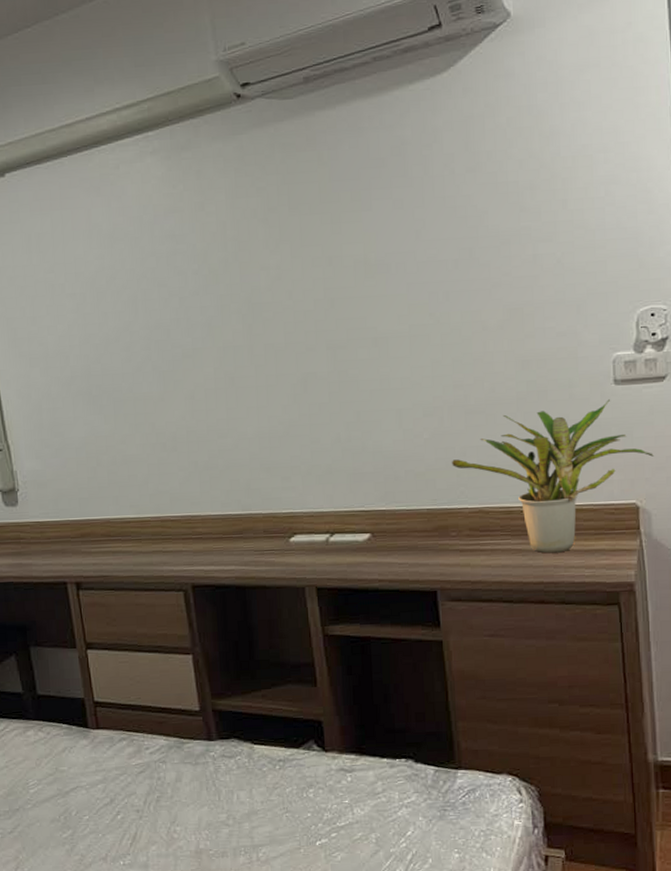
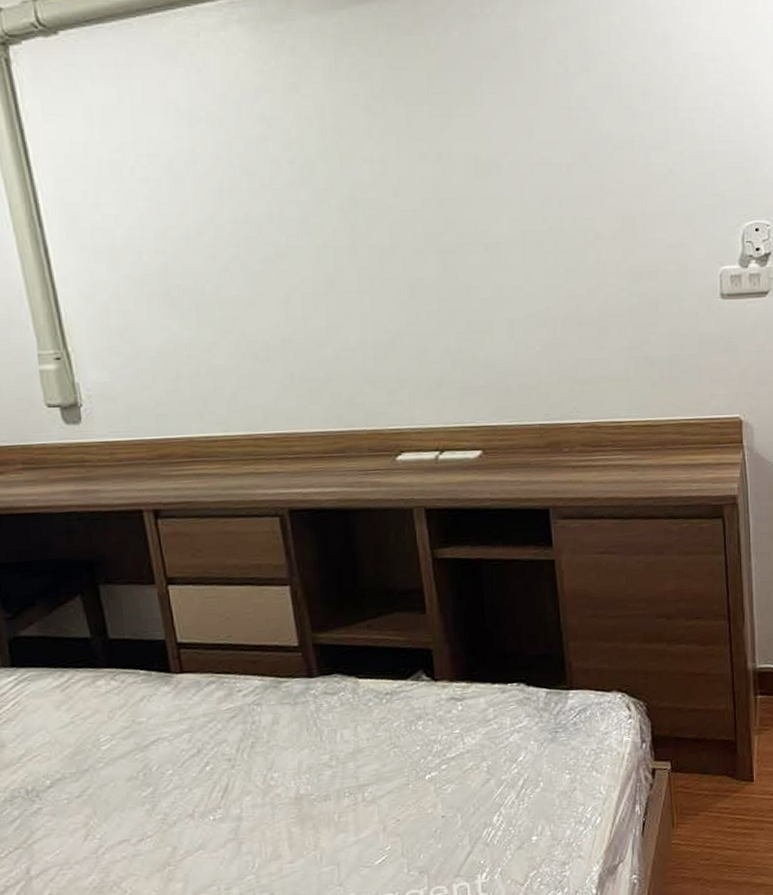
potted plant: present [451,399,654,554] -> none [563,313,756,469]

